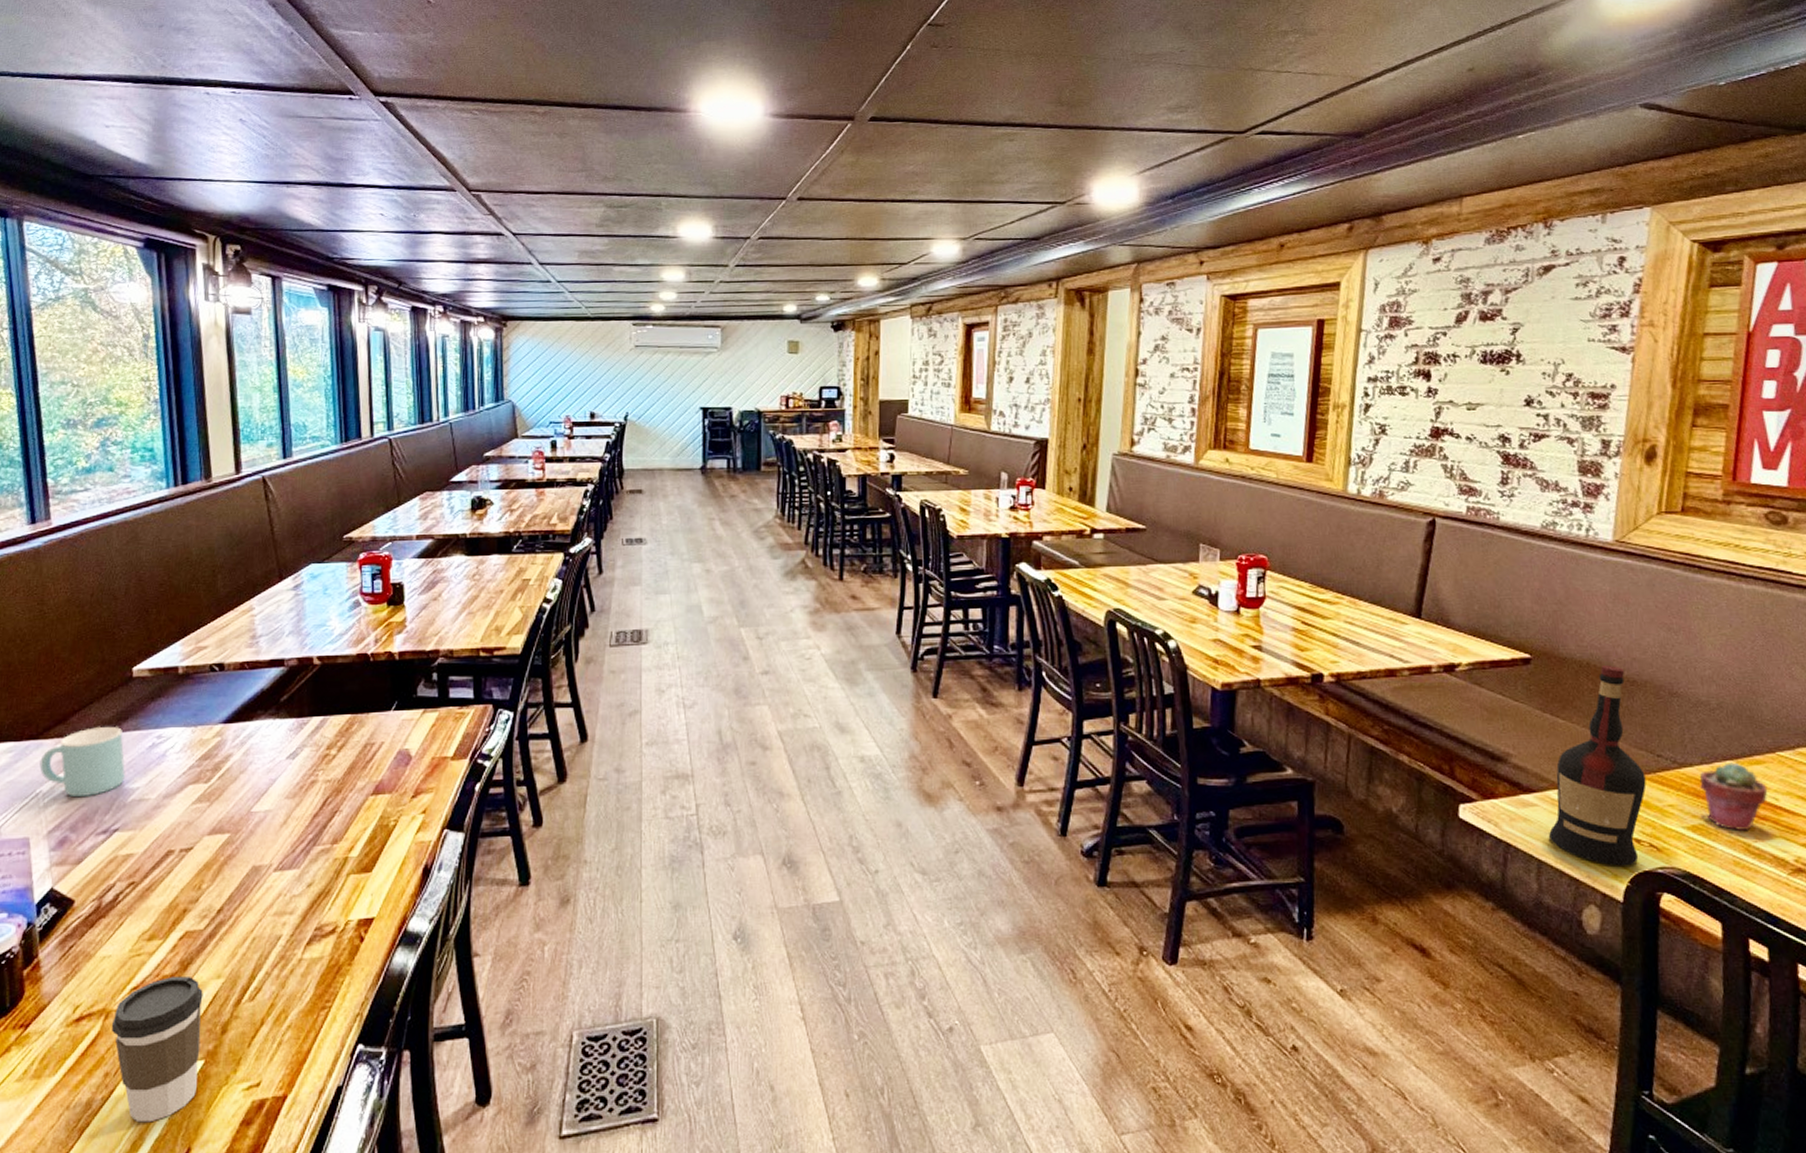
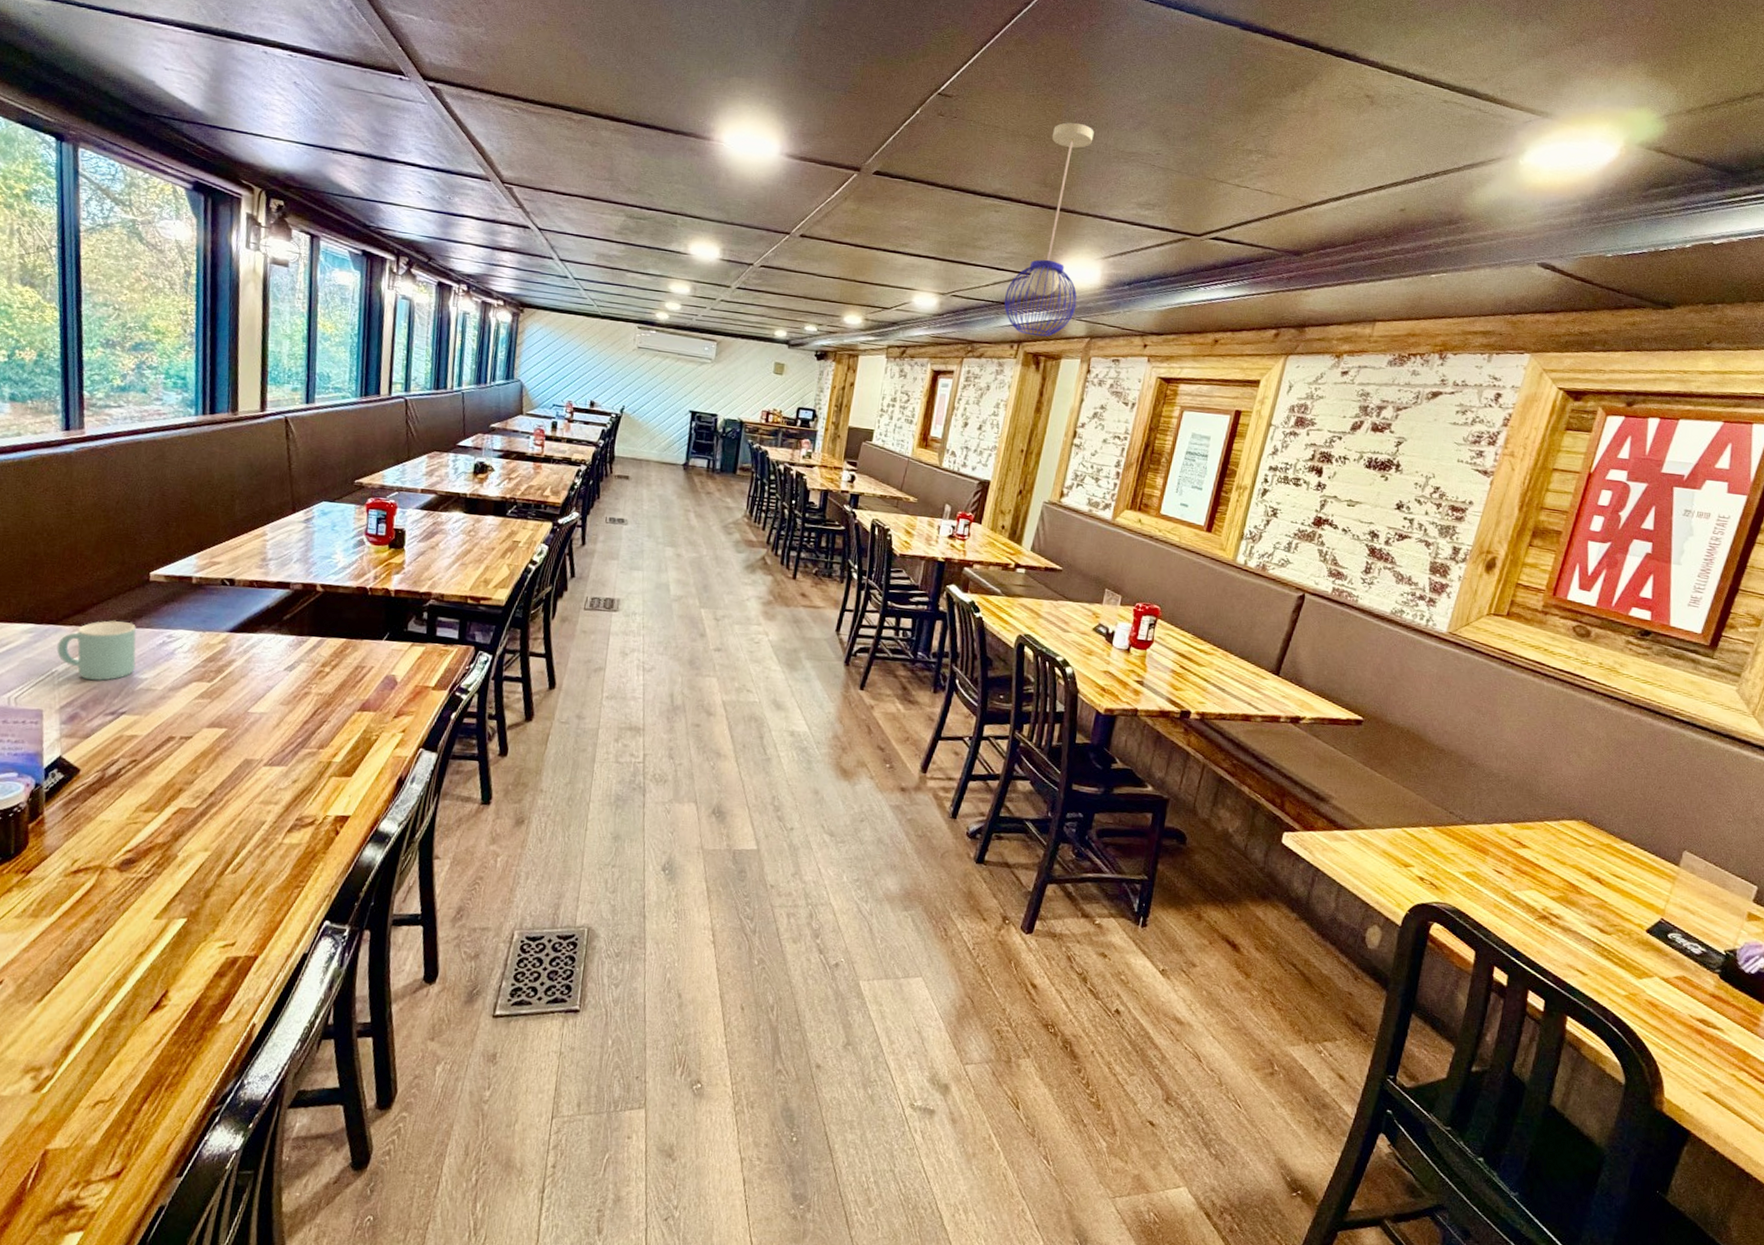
coffee cup: present [111,975,203,1123] -> none [105,844,191,966]
pendant light: none [1033,31,1116,270] -> present [1004,122,1094,337]
liquor: present [1549,664,1647,866] -> none [1352,733,1437,898]
potted succulent: present [1699,762,1768,830] -> none [1479,824,1532,881]

